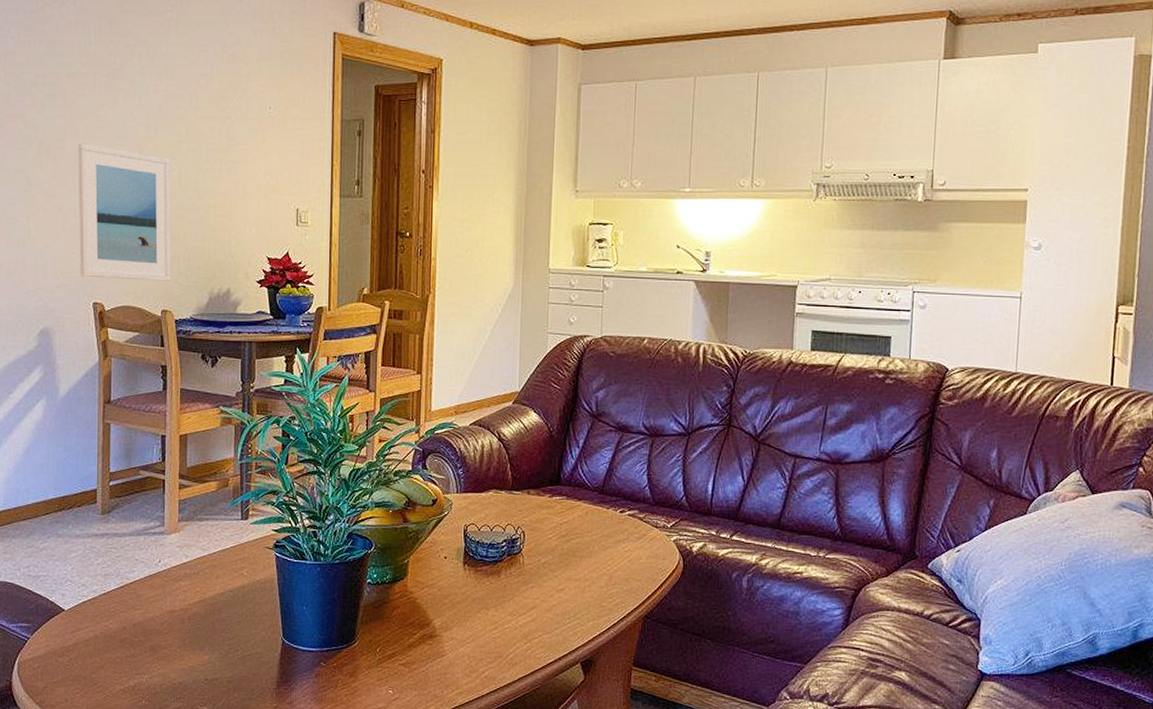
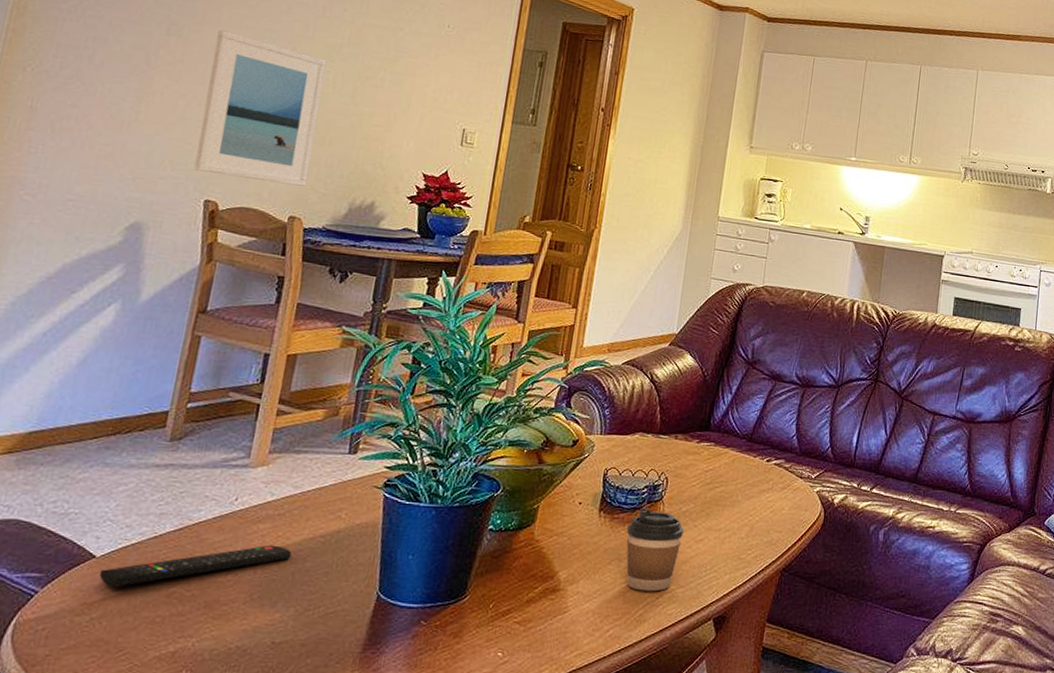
remote control: none [70,599,209,635] -> present [100,544,292,588]
coffee cup: none [490,560,544,637] -> present [626,508,684,592]

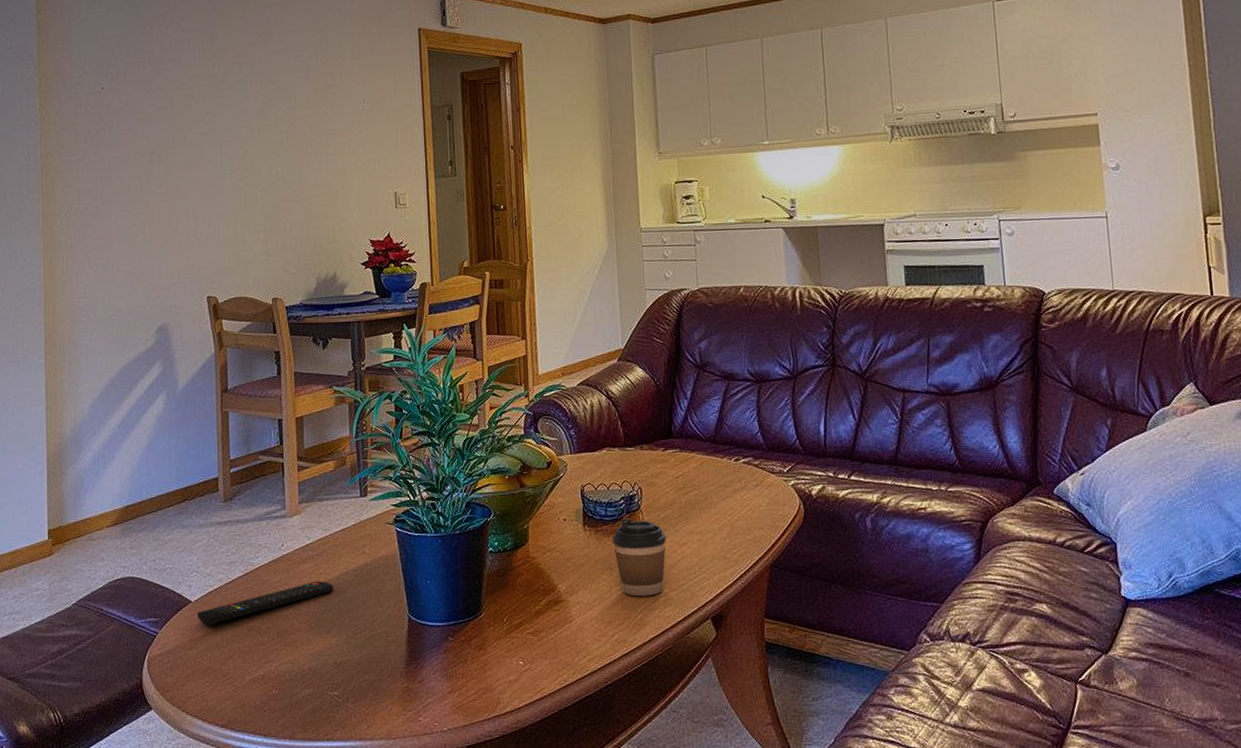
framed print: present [194,30,327,187] -> none [187,149,280,273]

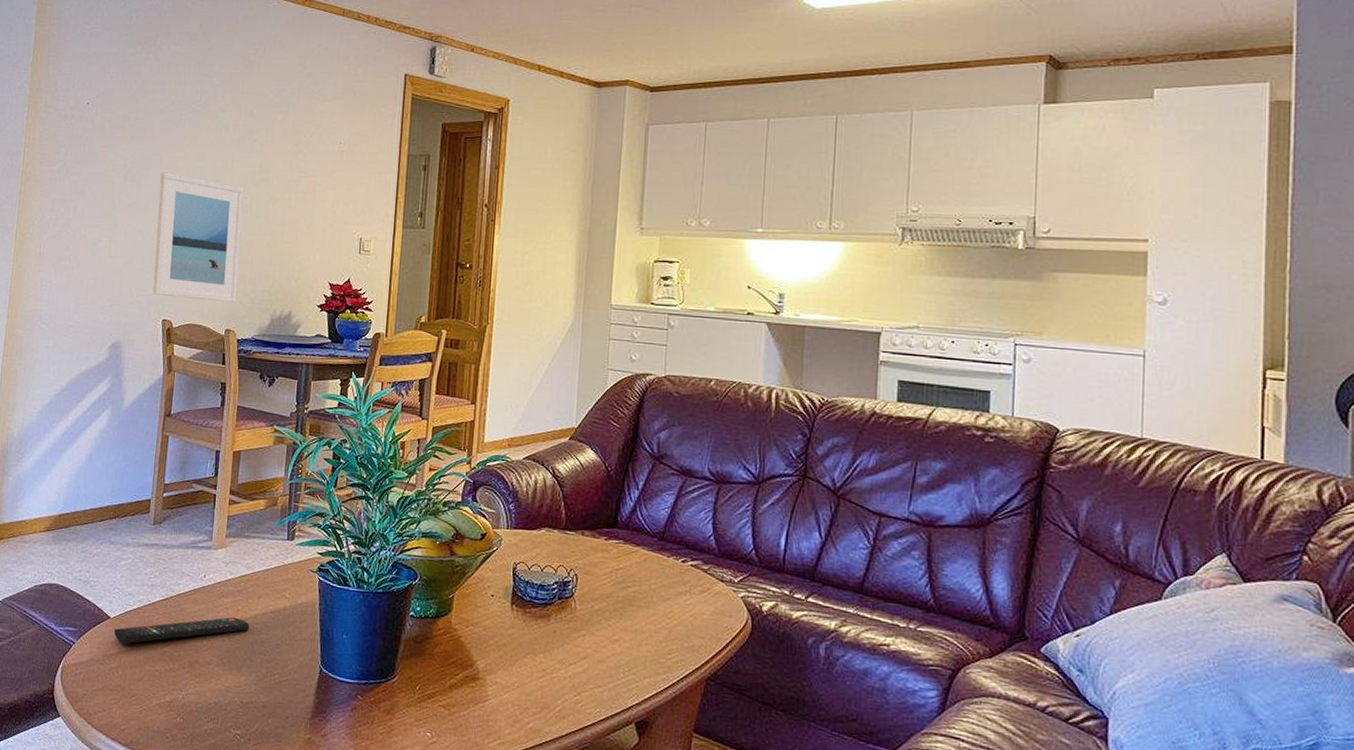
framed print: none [187,149,280,273] -> present [152,172,244,302]
coffee cup: present [611,518,666,597] -> none [539,604,597,689]

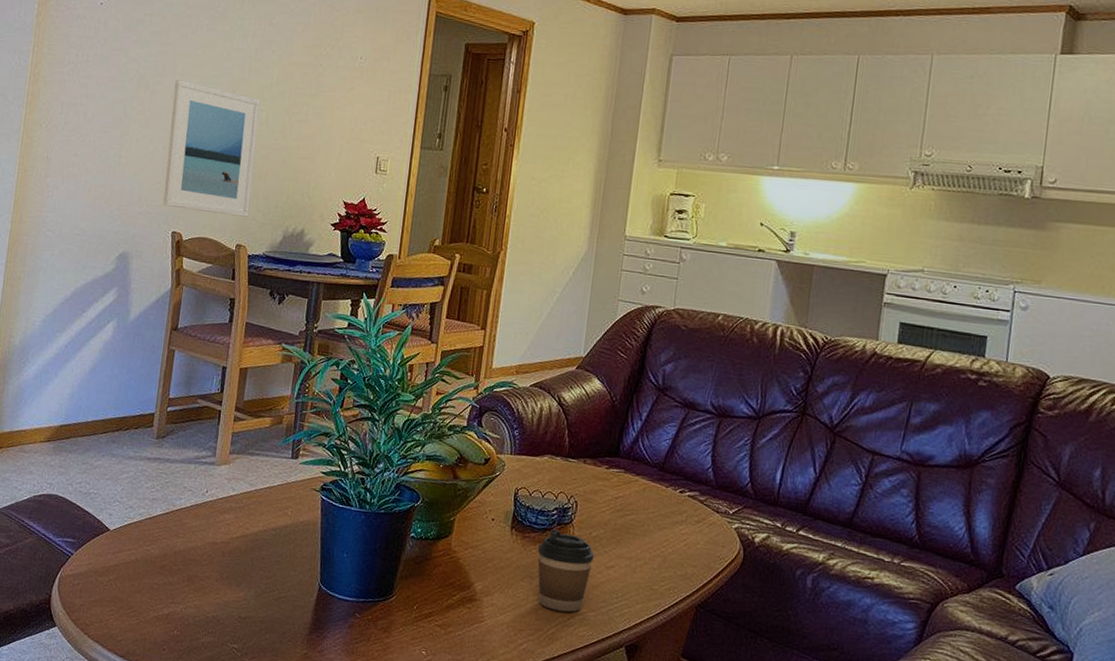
remote control: present [114,617,250,644] -> none [113,533,251,557]
coffee cup: none [539,604,597,689] -> present [537,529,594,612]

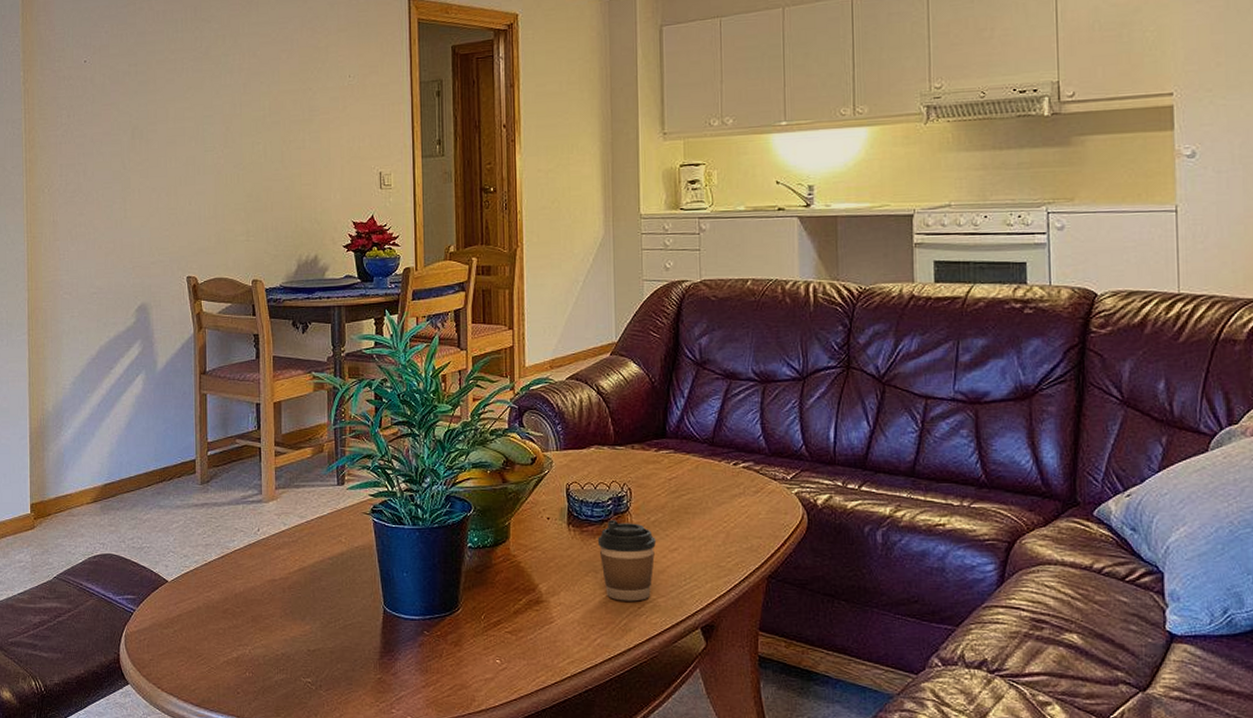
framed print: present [163,79,260,217] -> none [169,125,260,253]

